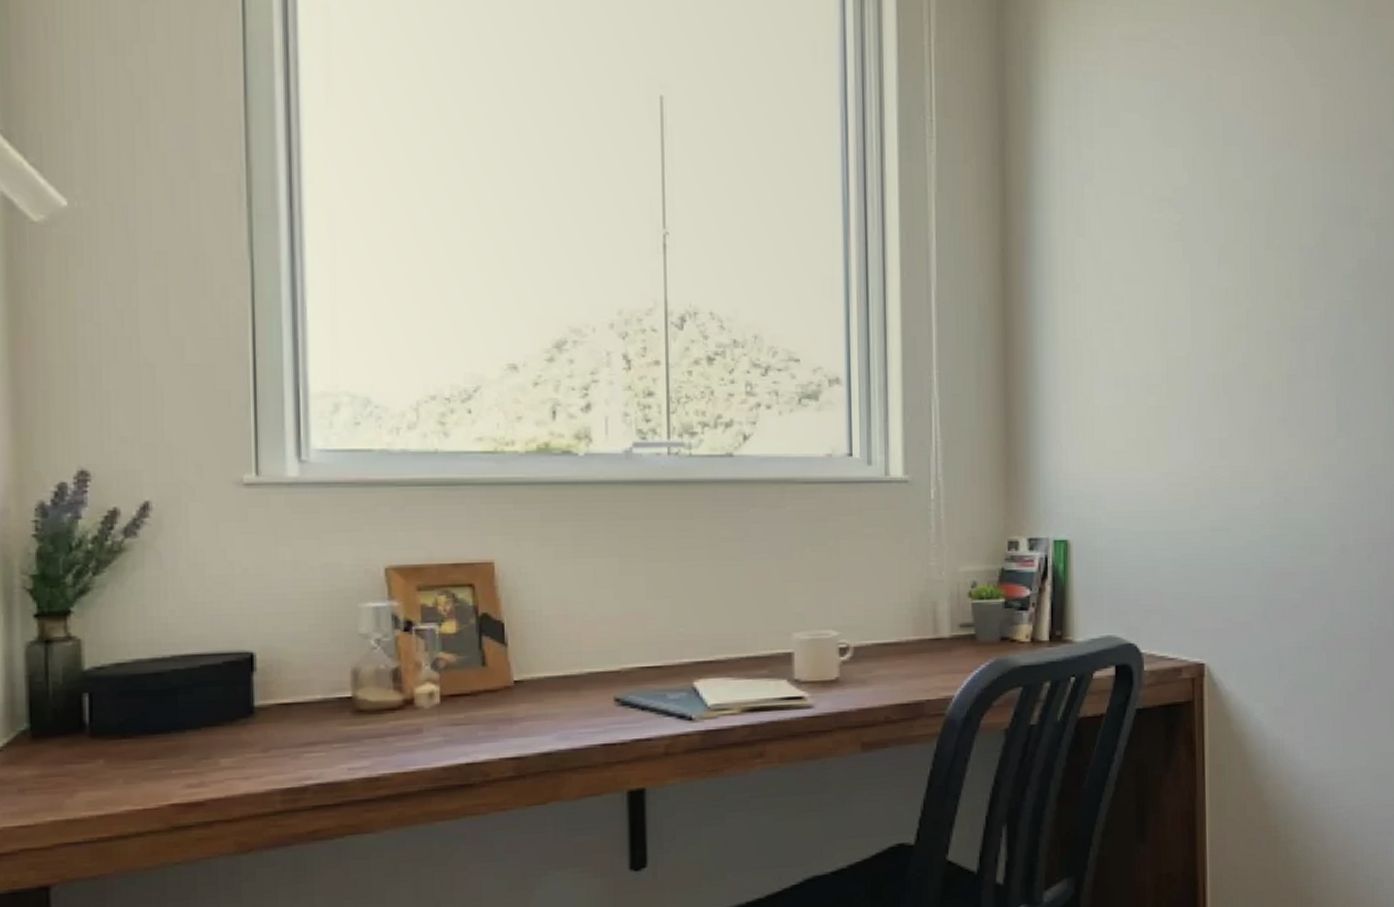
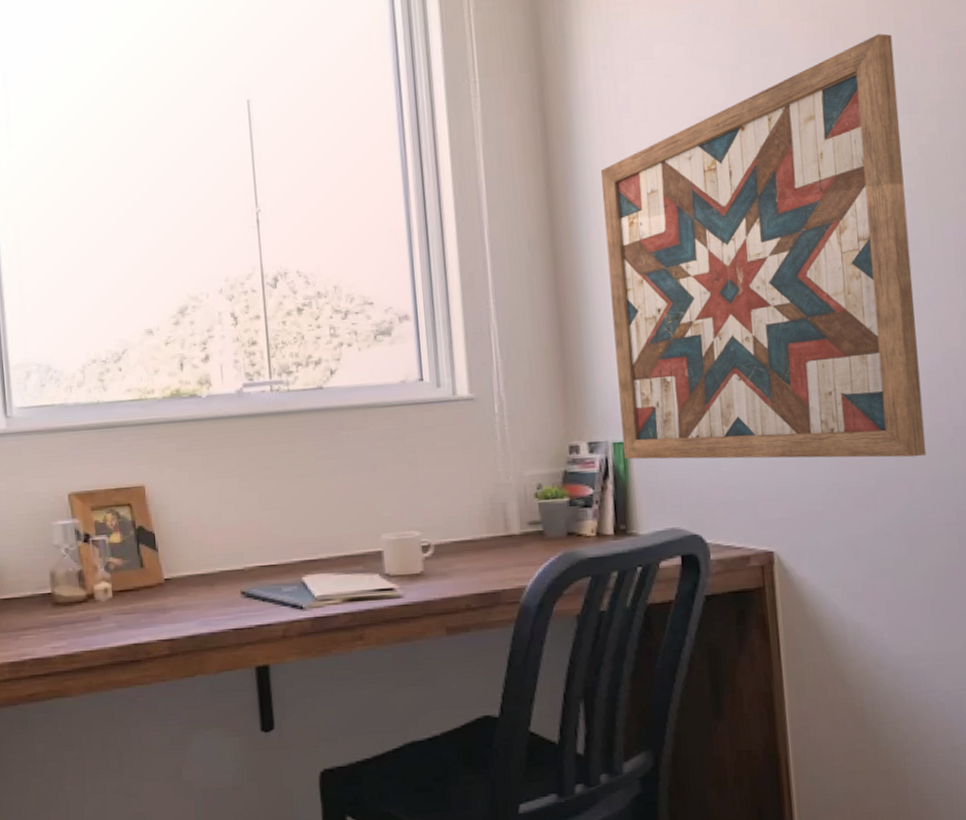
wall art: none [1058,141,1348,572] -> present [600,34,927,460]

